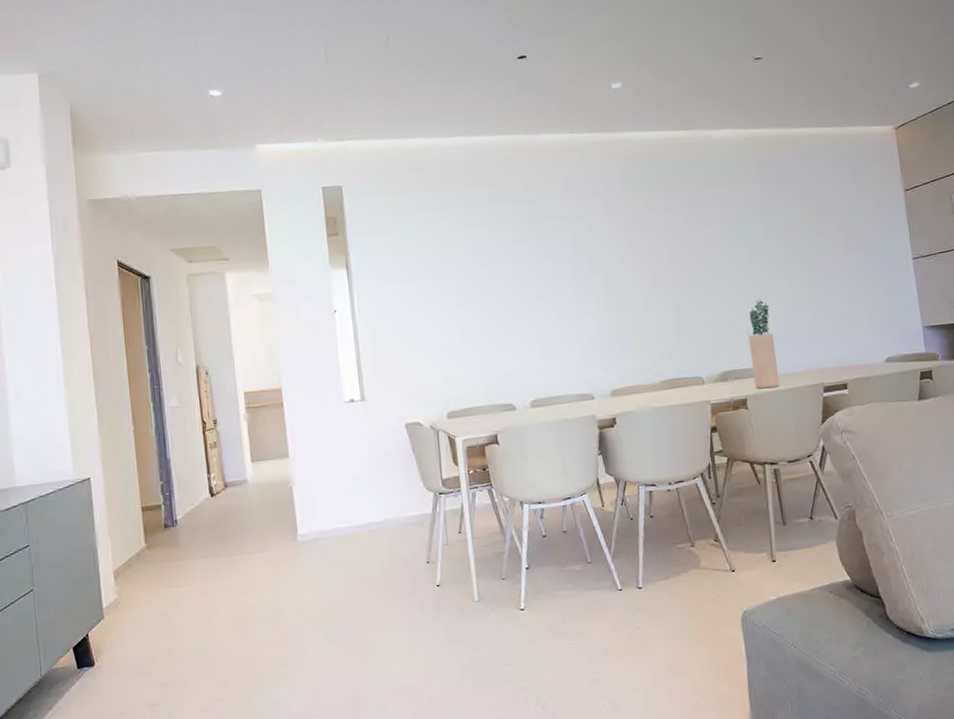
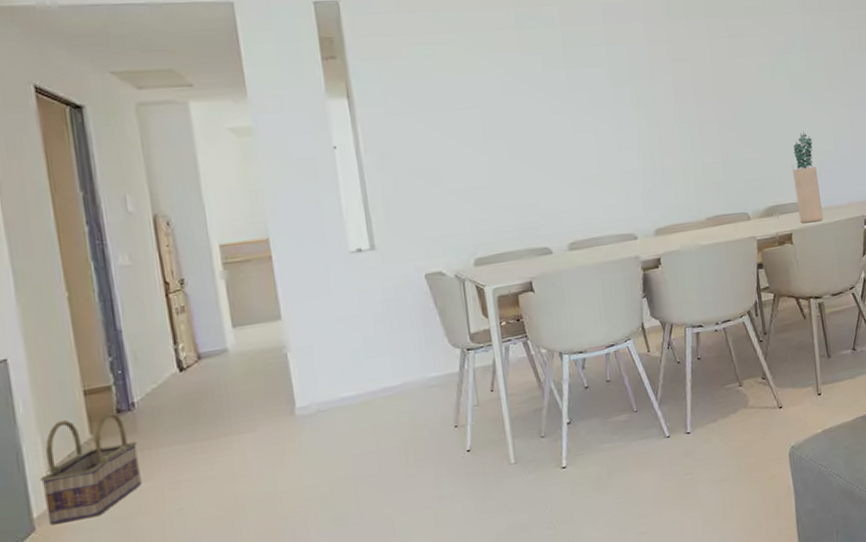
basket: none [109,526,180,615] -> present [40,411,142,526]

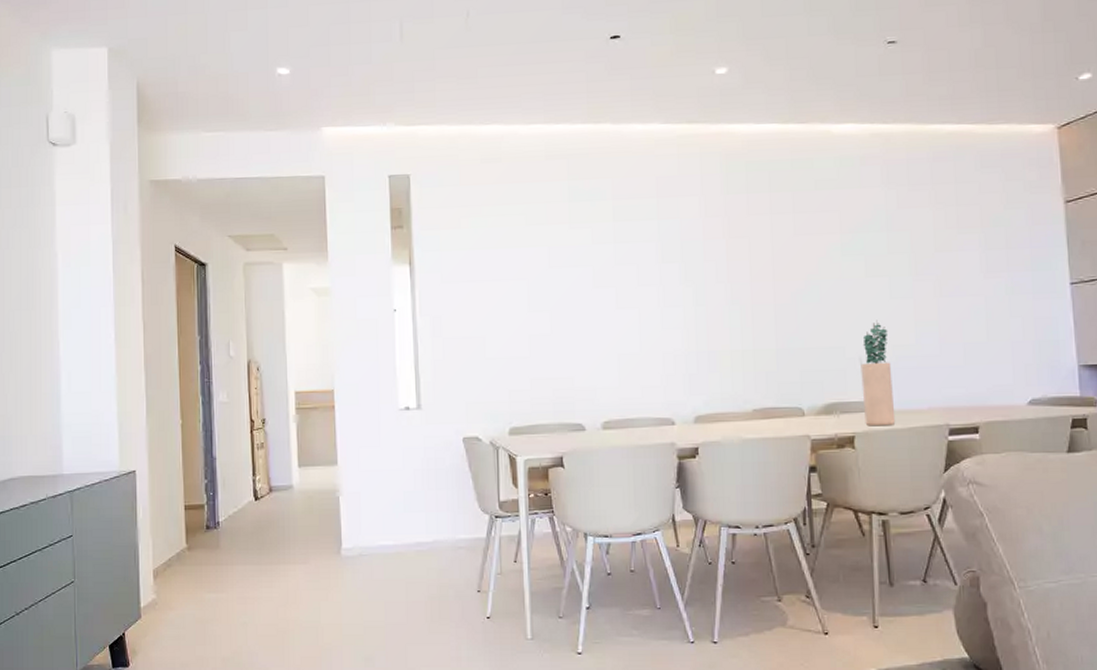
basket: present [40,411,142,526] -> none [149,527,218,616]

